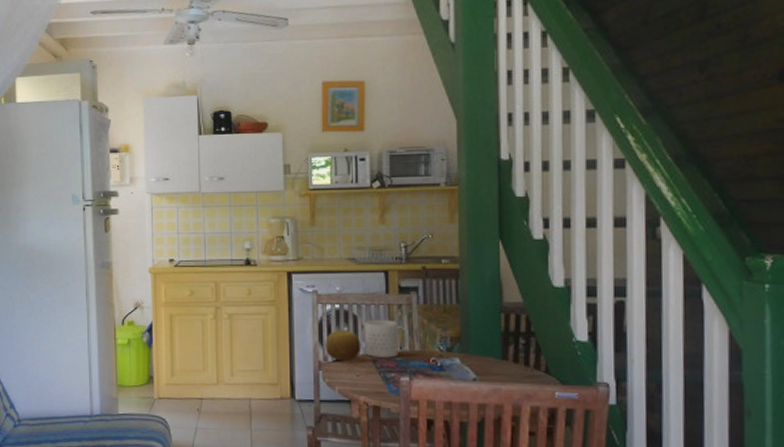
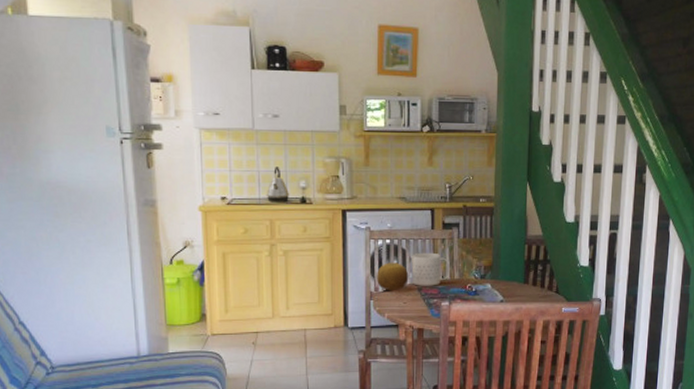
kettle: none [211,228,235,265] -> present [266,167,290,203]

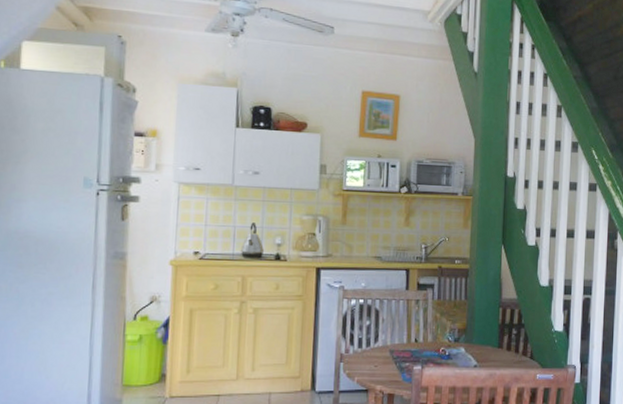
fruit: present [377,262,409,291] -> none [348,323,381,354]
mug: present [412,252,451,286] -> none [384,313,424,349]

